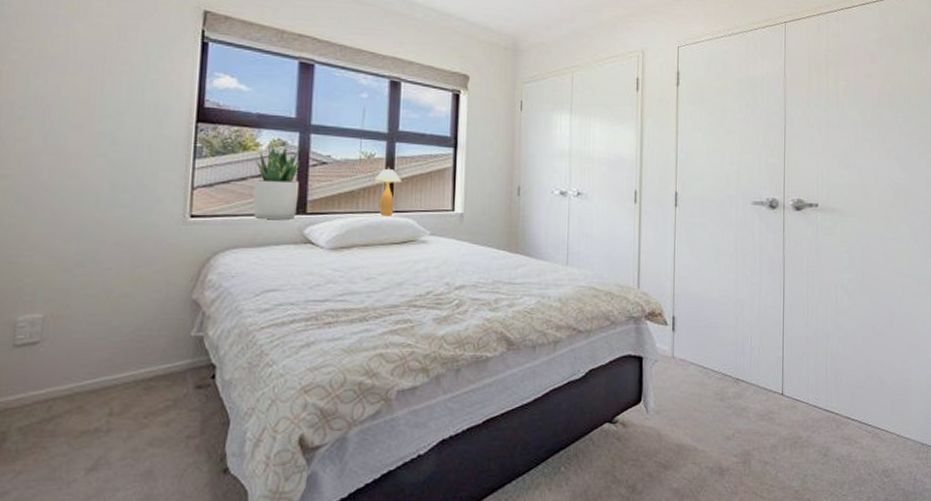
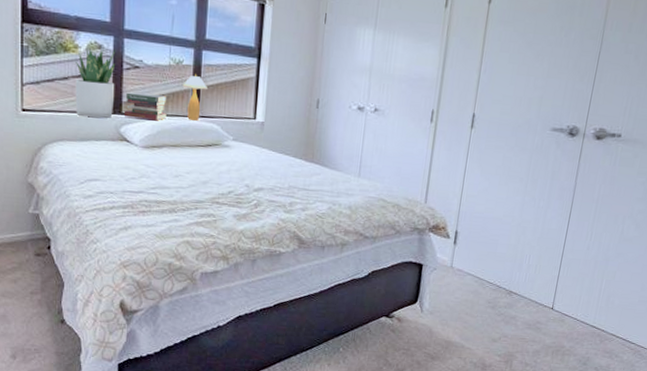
books: none [310,190,357,219] -> present [125,92,167,121]

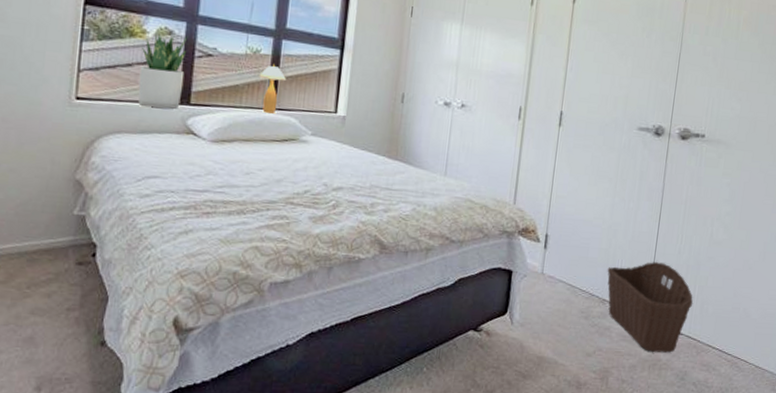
books: present [125,92,167,121] -> none [193,82,241,113]
wicker basket: none [514,257,600,340] -> present [607,262,693,353]

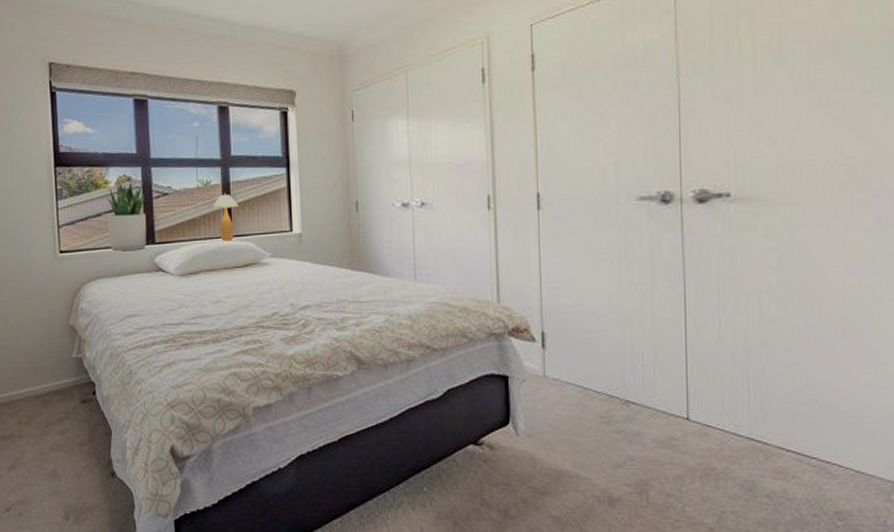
wicker basket: present [607,262,693,353] -> none [626,352,748,459]

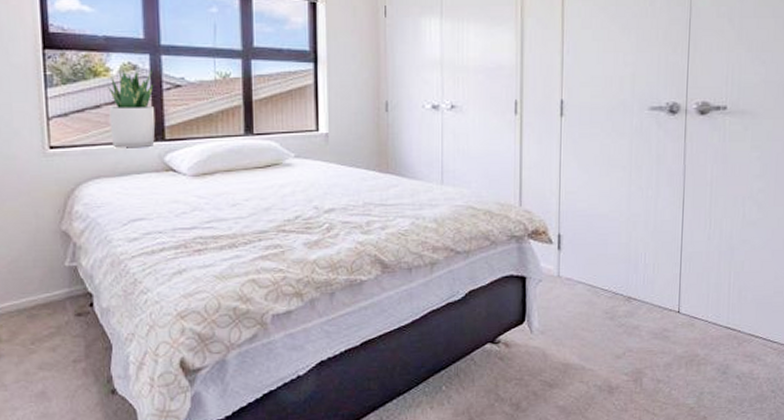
table lamp: present [211,191,240,241] -> none [230,85,262,140]

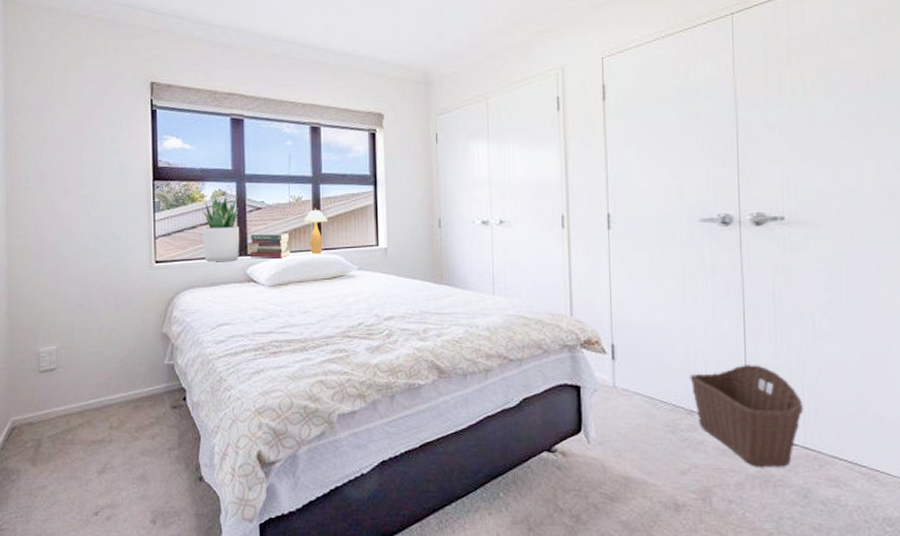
books: none [168,115,217,145] -> present [250,233,290,259]
table lamp: none [230,85,262,140] -> present [302,206,329,254]
wicker basket: none [630,251,729,347] -> present [690,365,803,467]

